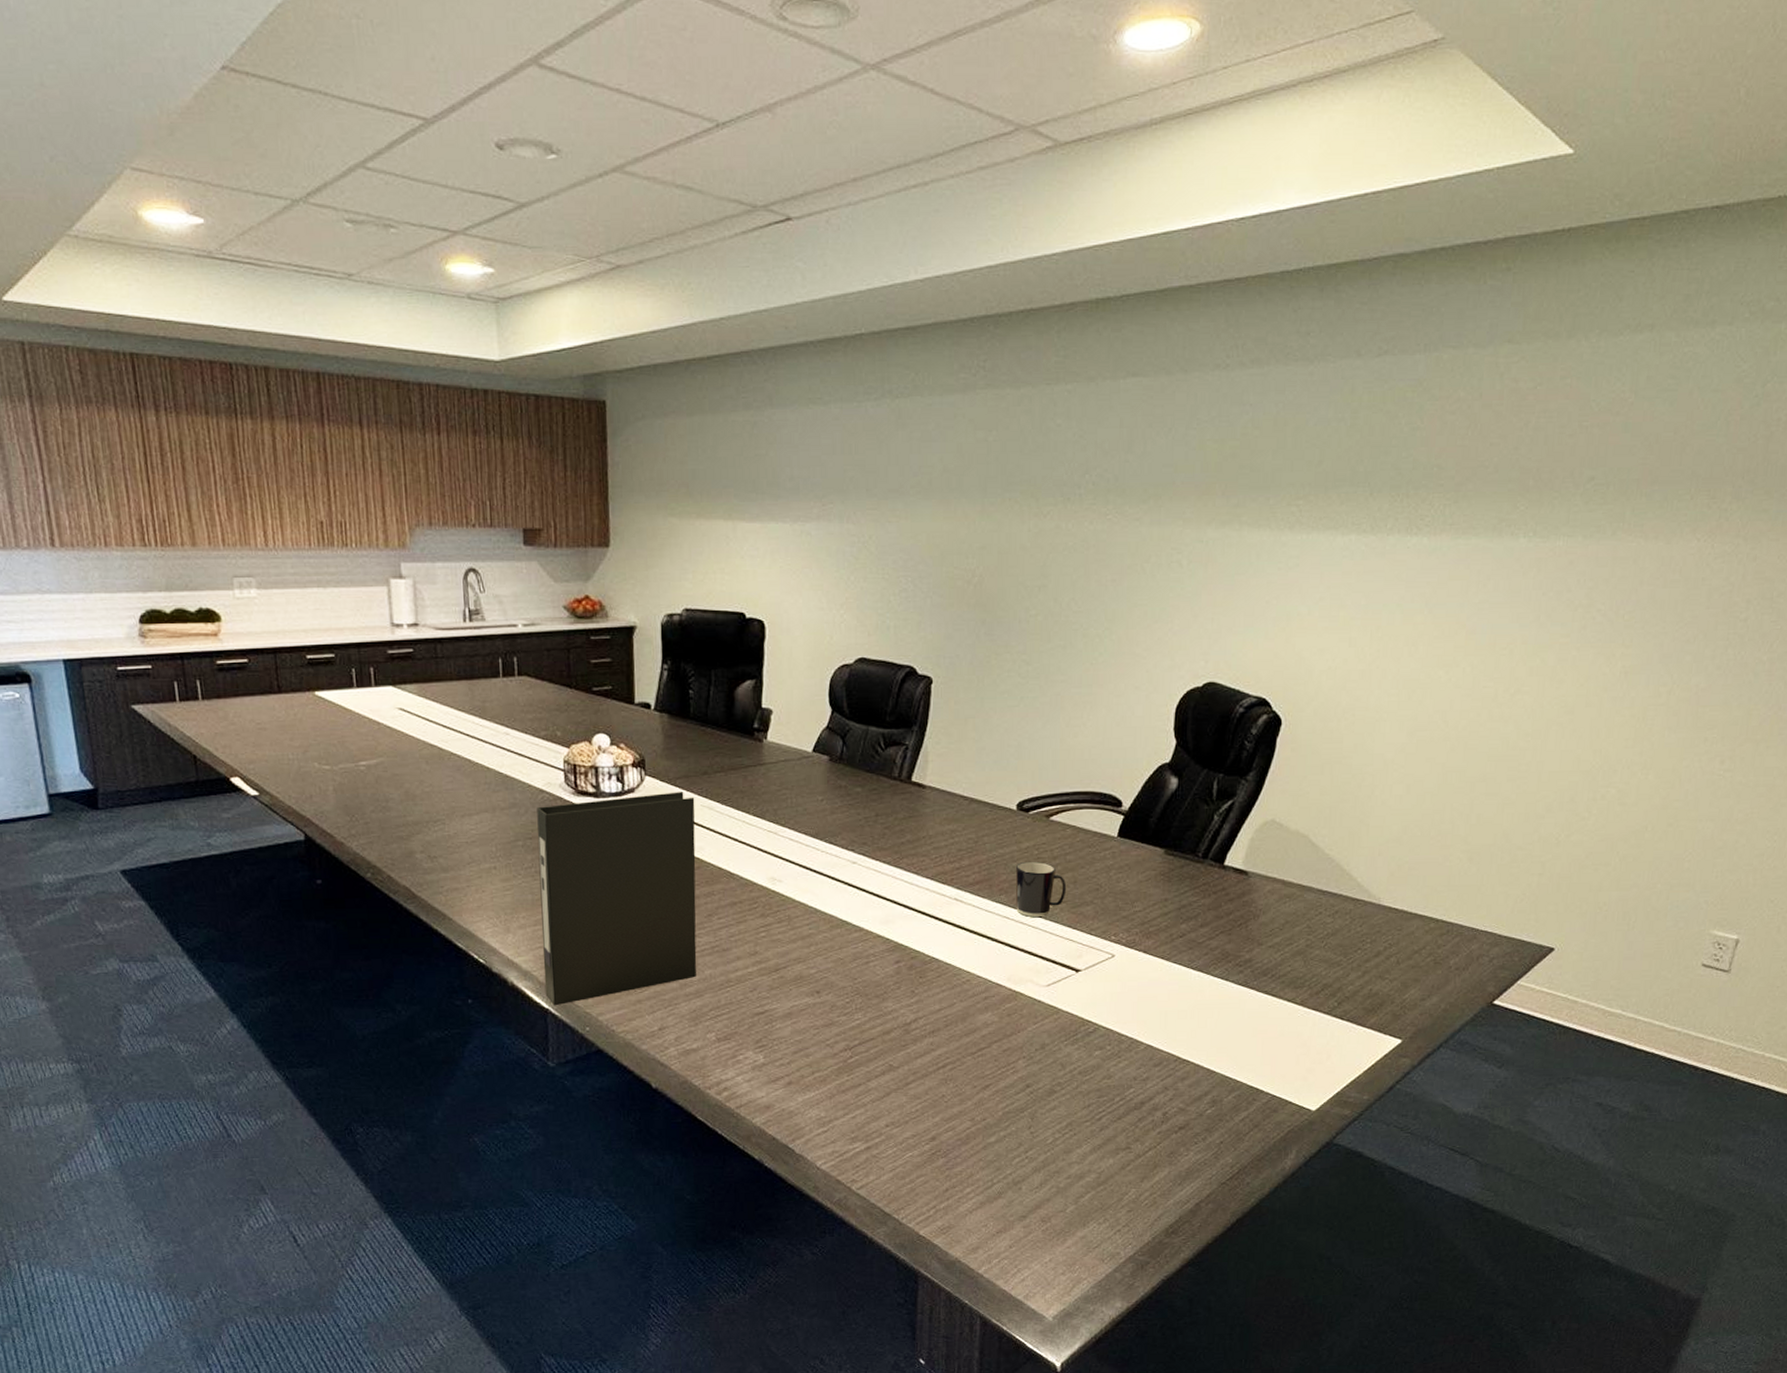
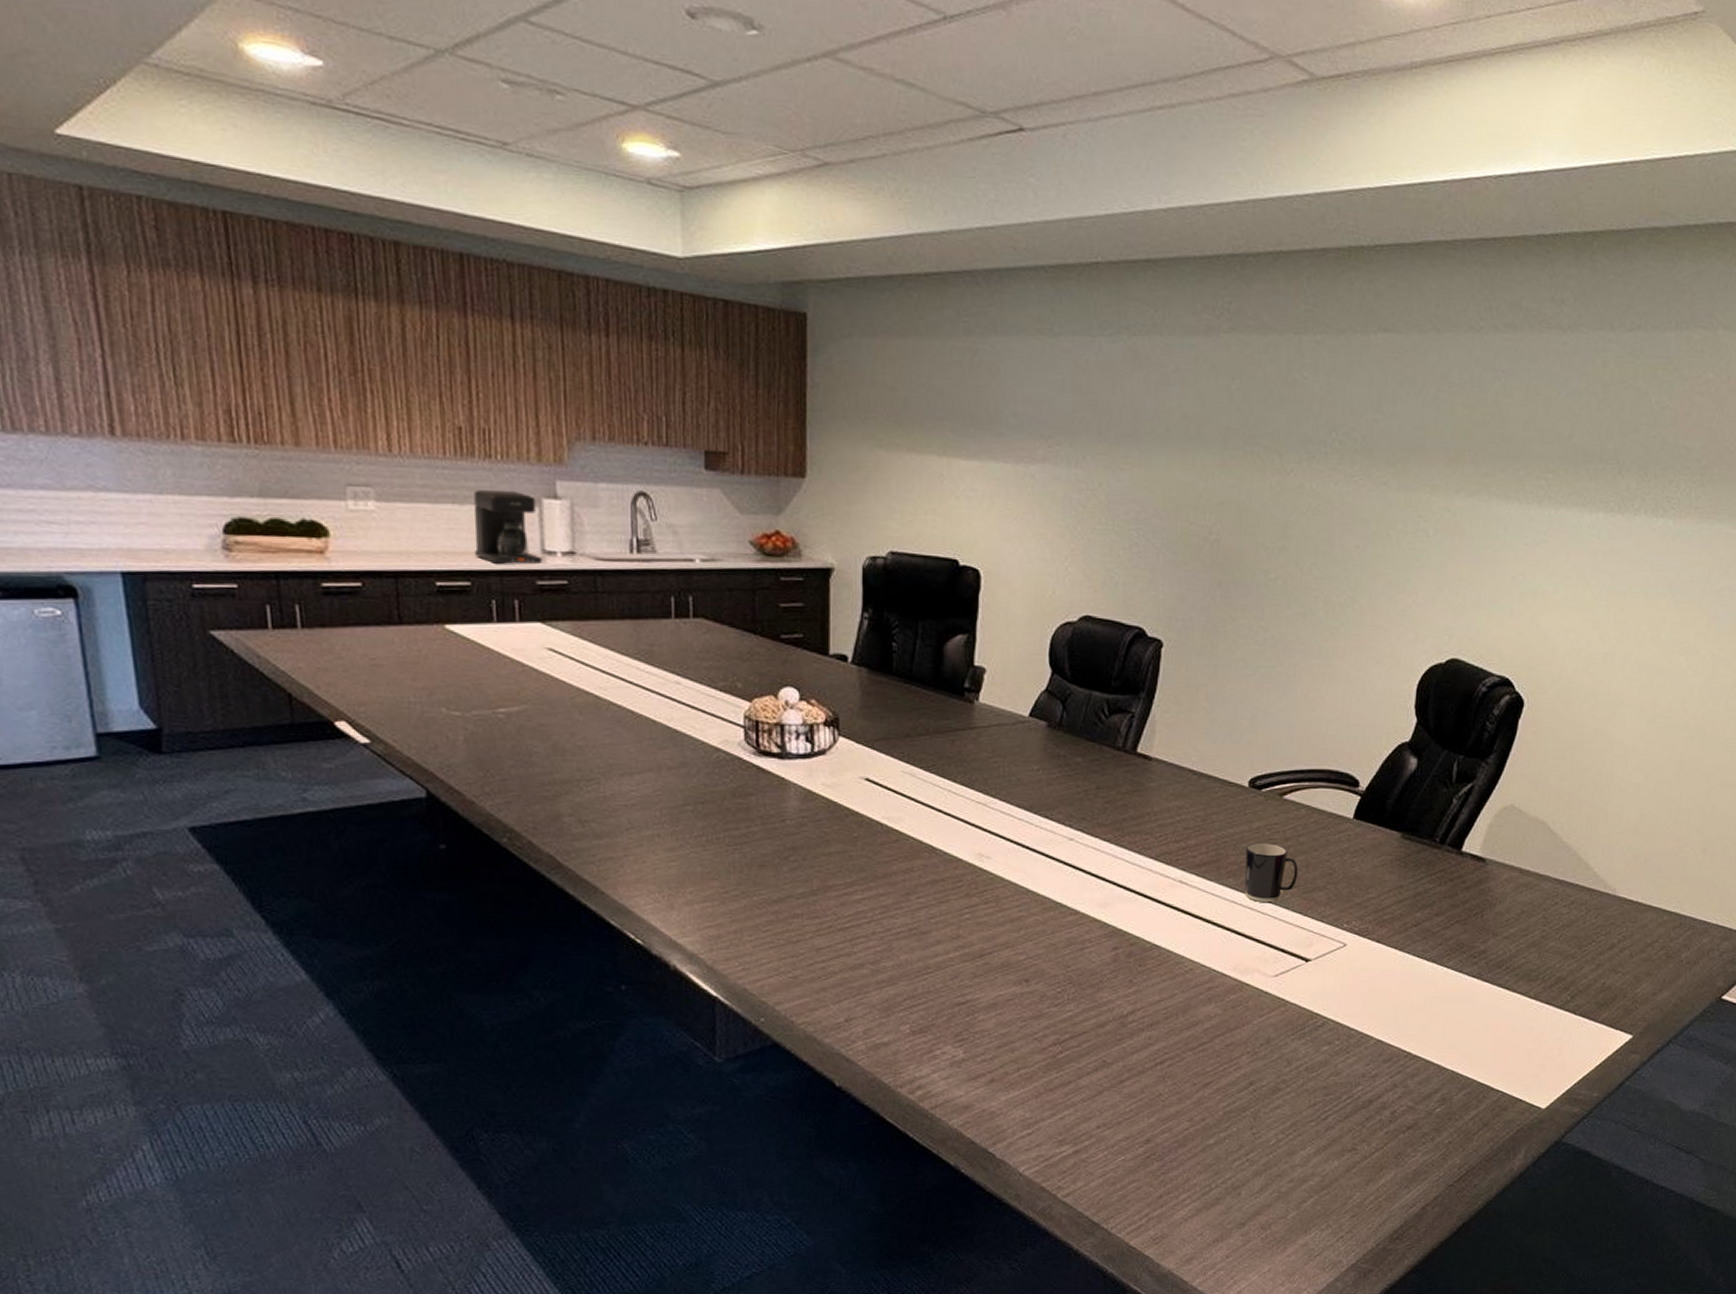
coffee maker: none [334,574,392,637] -> present [474,490,542,565]
binder: present [537,791,697,1006] -> none [710,755,895,994]

